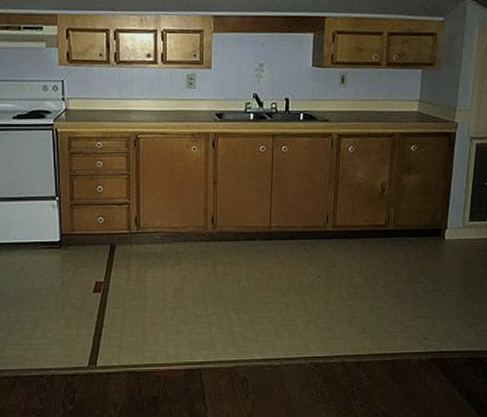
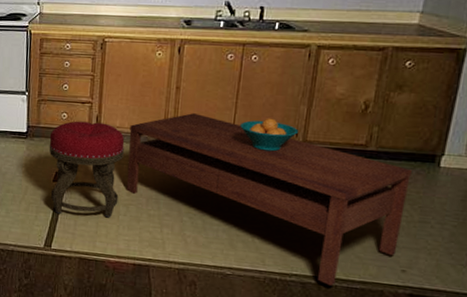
stool: none [86,224,166,327] -> present [49,121,125,218]
coffee table: none [170,207,423,362] -> present [126,113,412,286]
fruit bowl: none [276,206,328,239] -> present [240,118,298,152]

